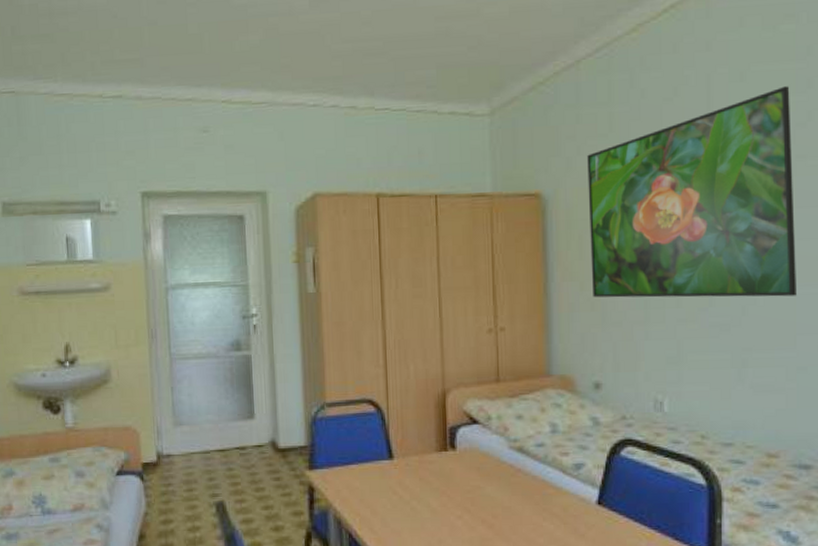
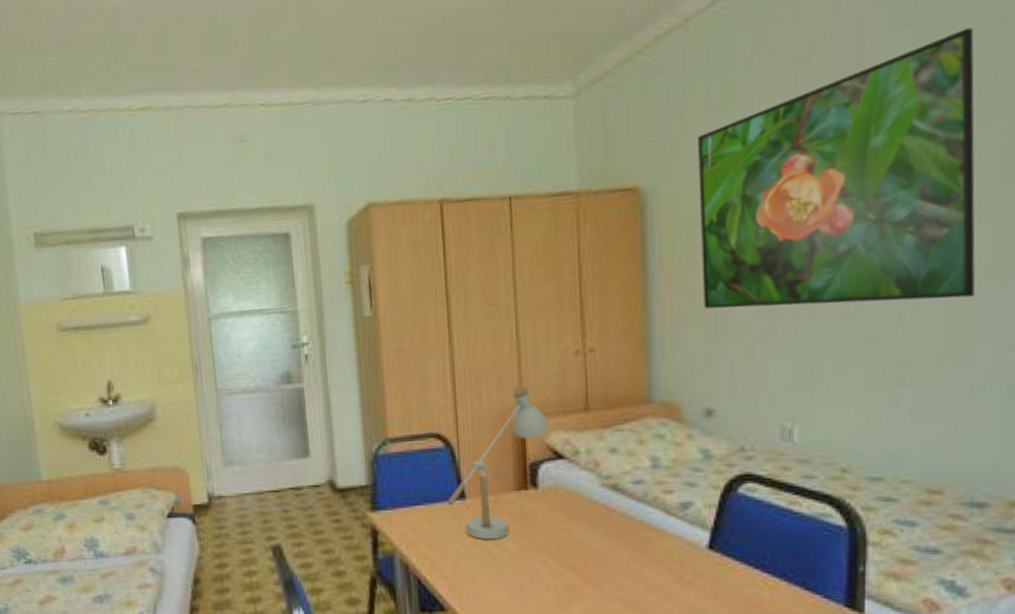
desk lamp: none [377,358,467,497] -> present [447,385,550,540]

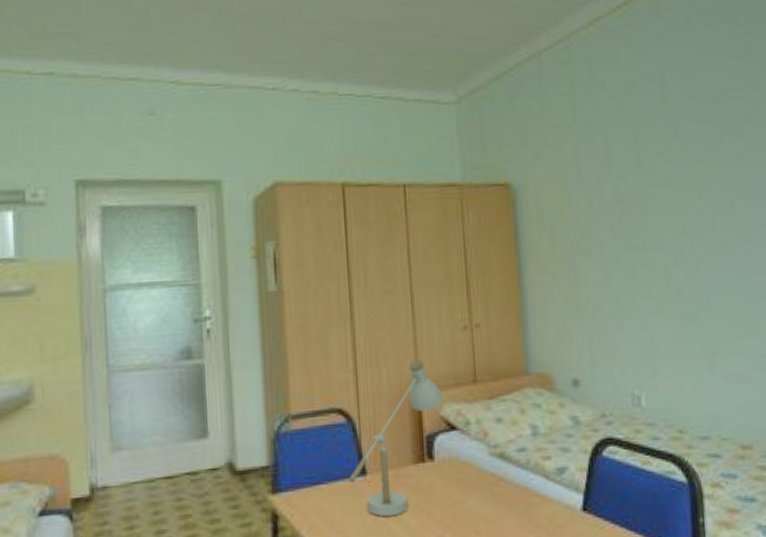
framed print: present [698,28,975,309] -> none [553,82,756,290]

